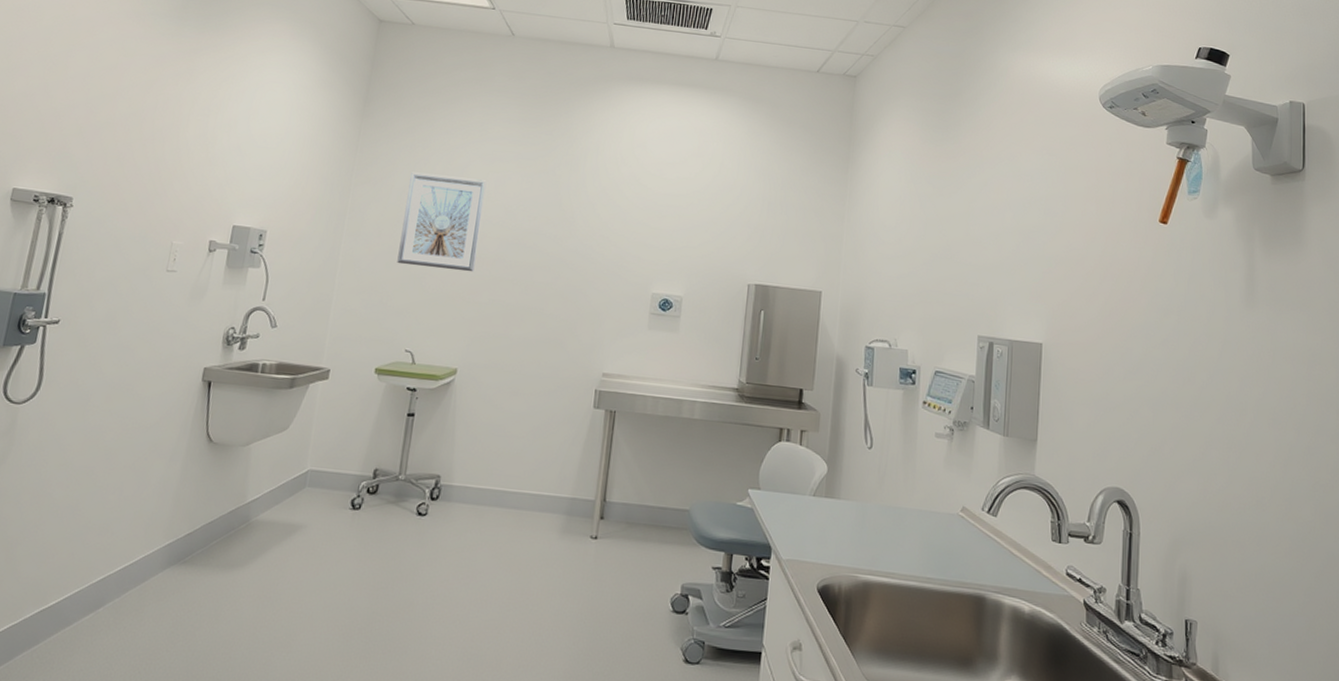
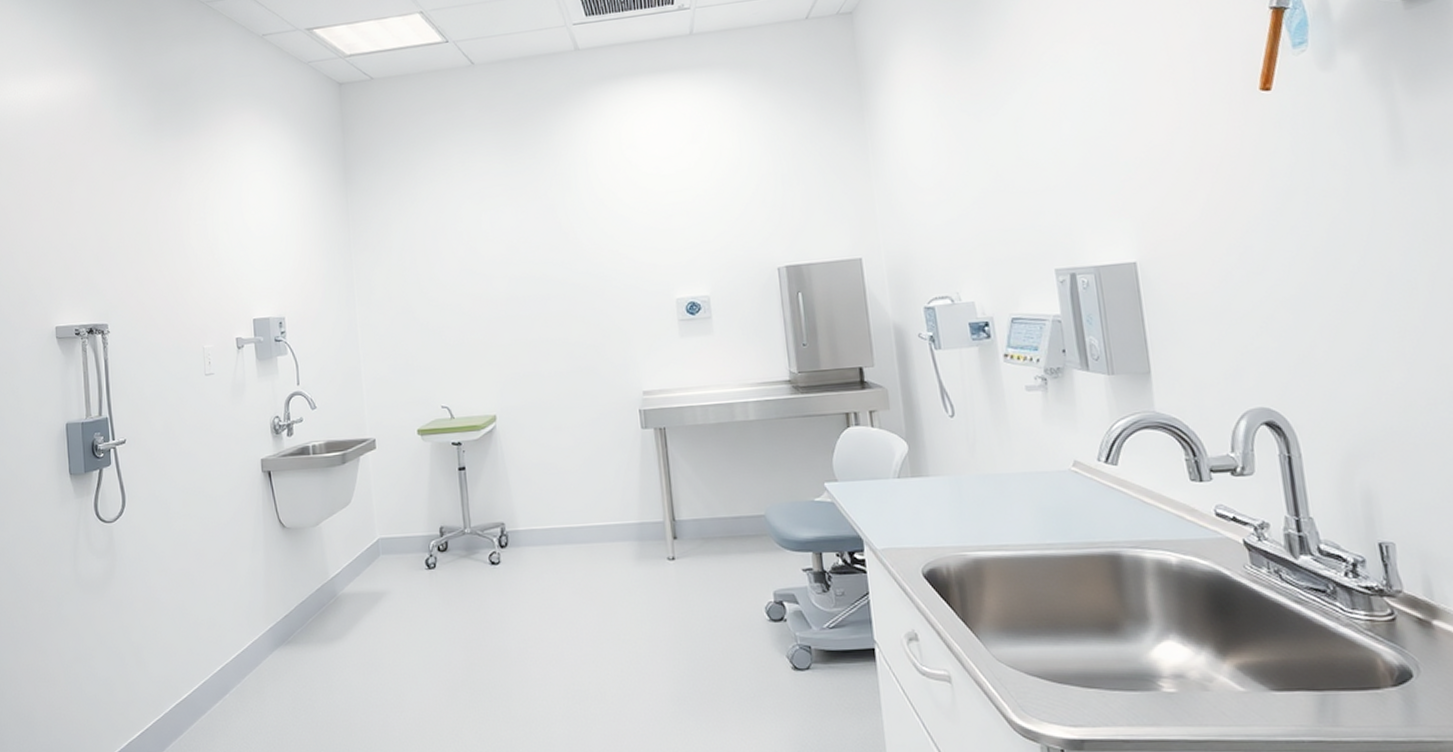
picture frame: present [397,172,487,273] -> none [406,220,490,323]

